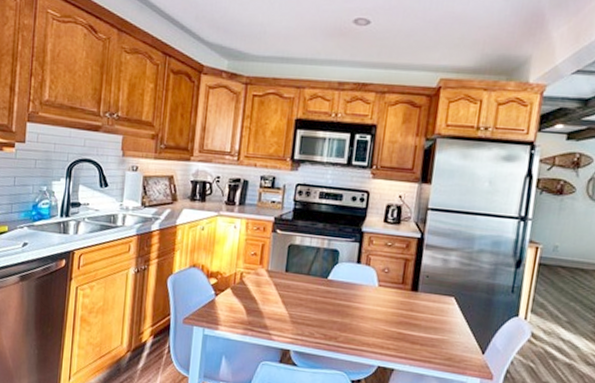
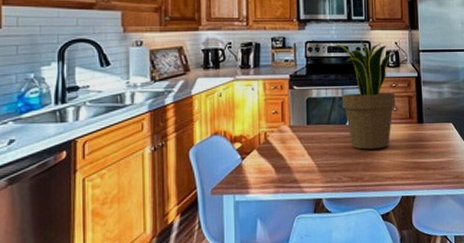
potted plant: none [325,189,393,311] -> present [335,41,396,150]

